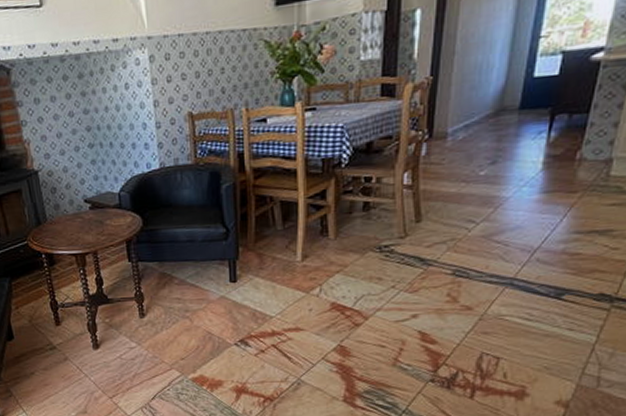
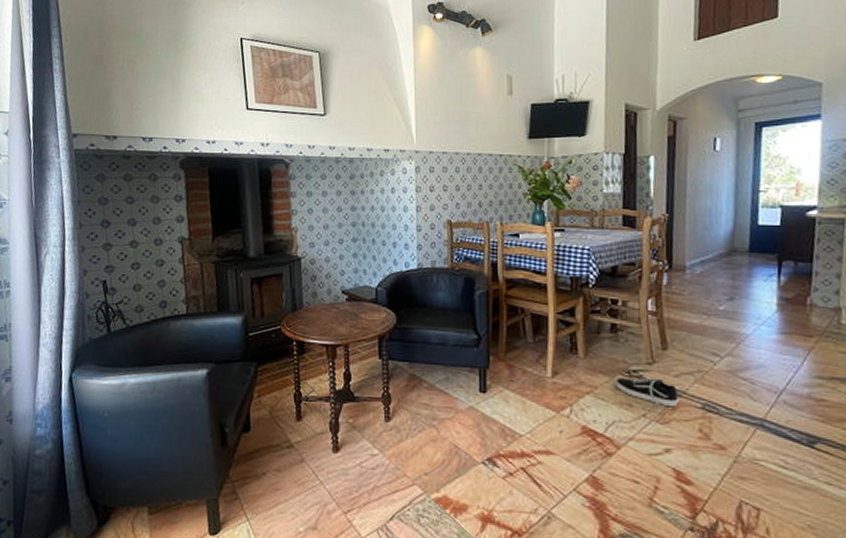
shoe: none [366,250,431,278] -> present [616,378,680,408]

